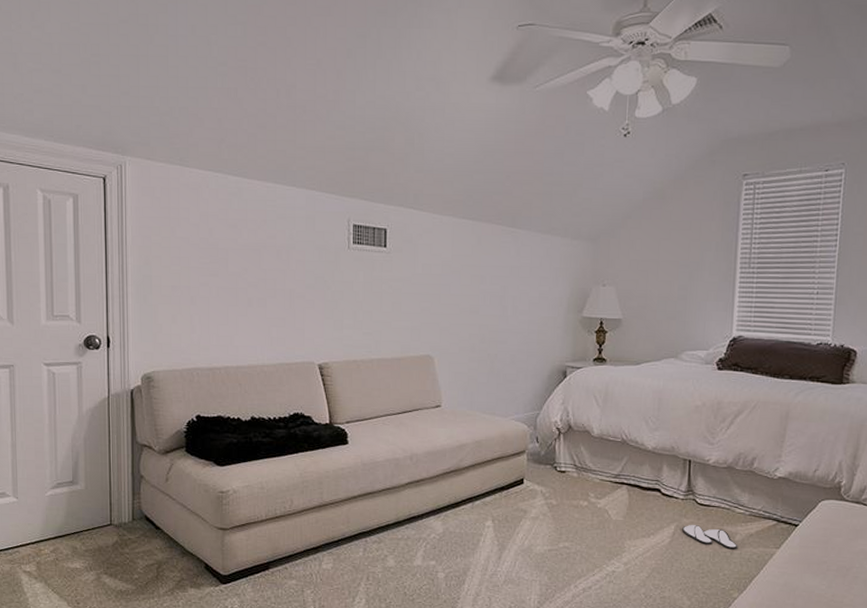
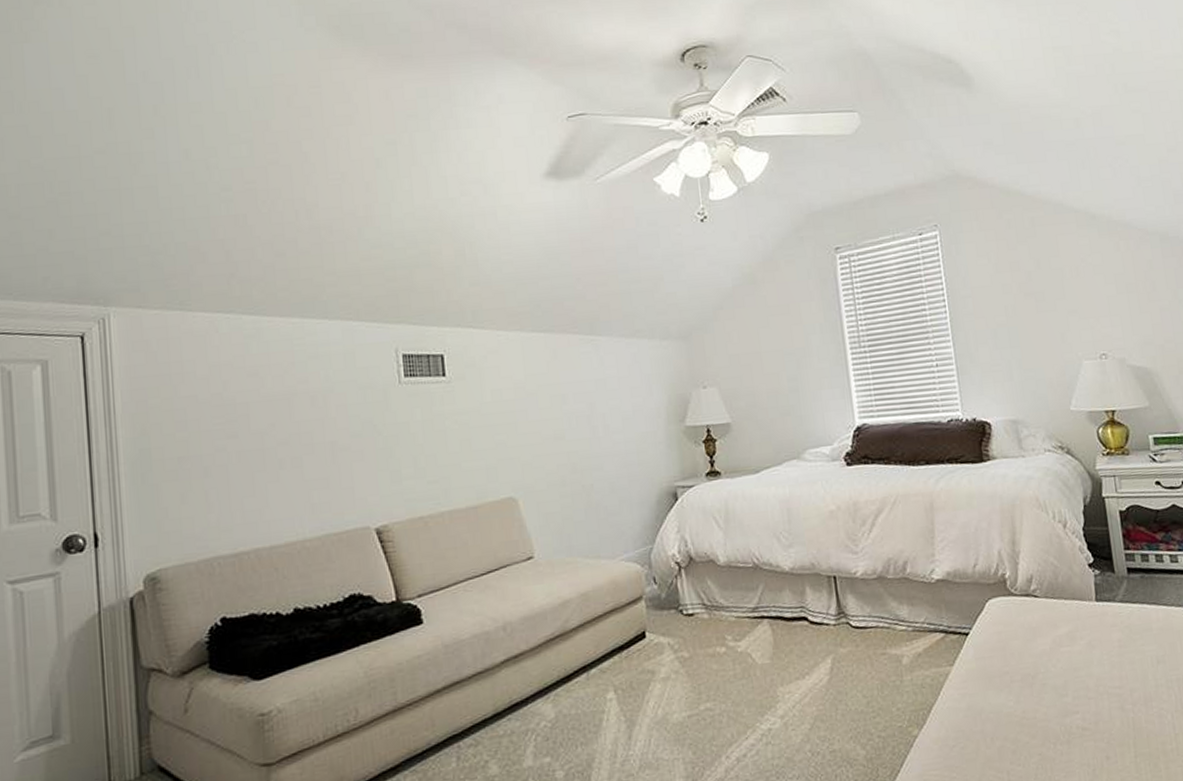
slippers: present [682,525,738,550] -> none [840,653,908,677]

